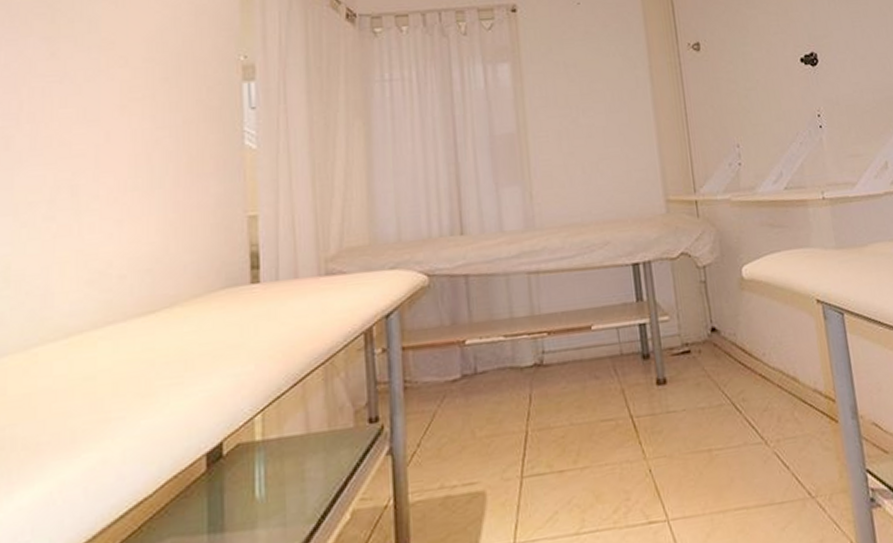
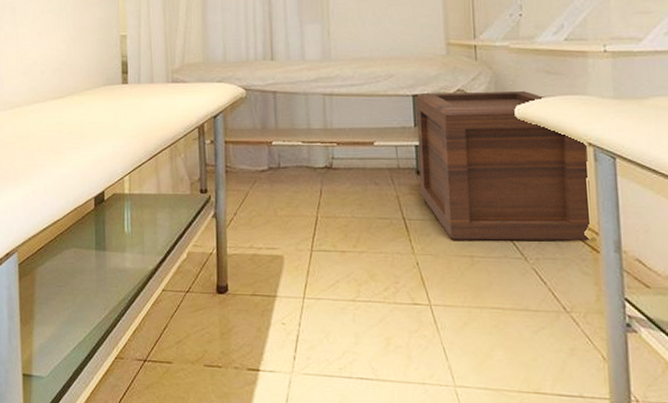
wooden crate: none [636,247,830,434] -> present [416,90,592,242]

